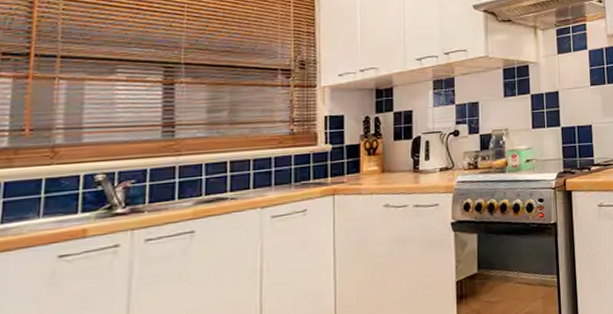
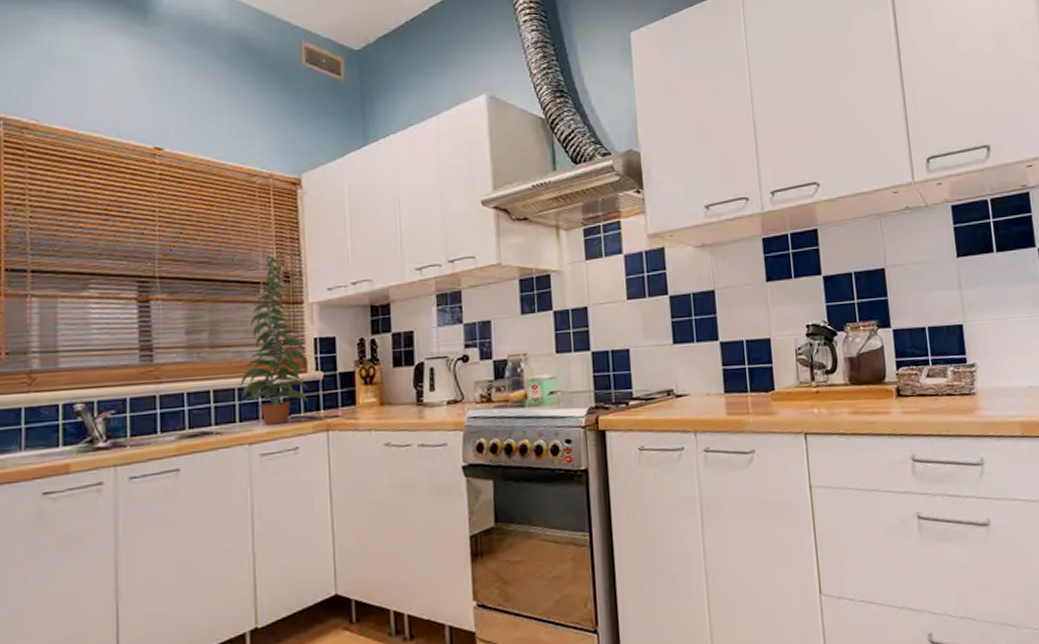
plant: none [255,45,318,191] -> present [240,254,309,425]

